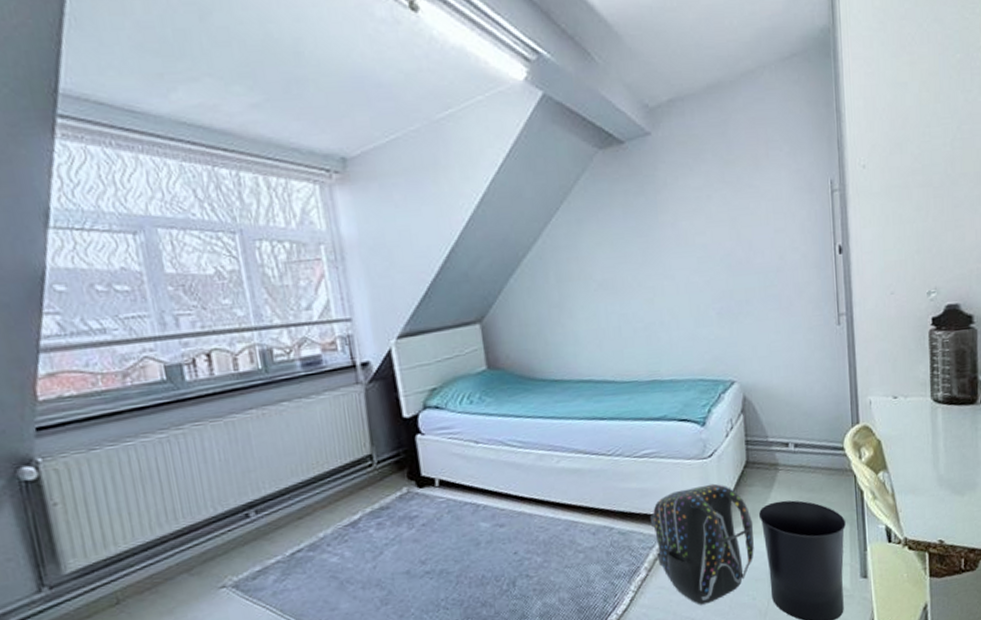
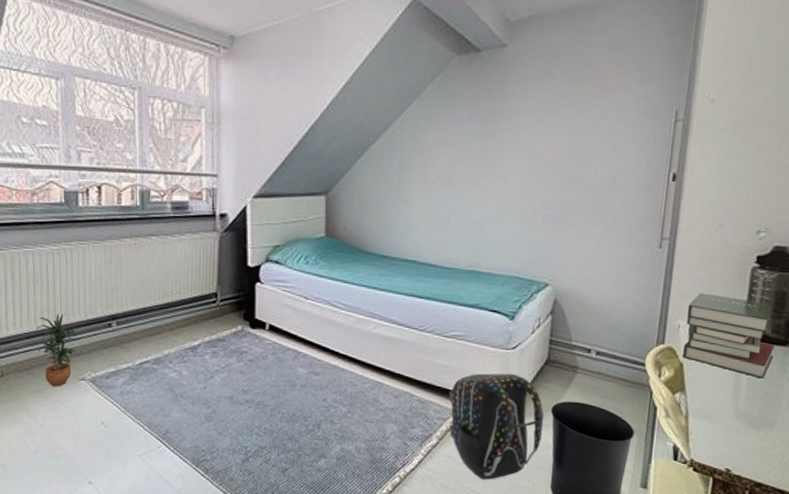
potted plant: none [154,513,212,604] -> present [34,313,80,387]
books: none [875,363,964,442] -> present [683,293,775,379]

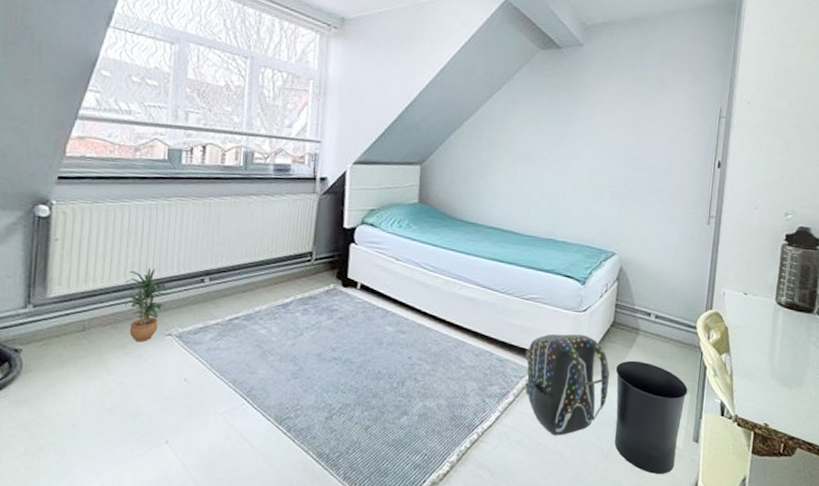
books: present [683,293,775,379] -> none [728,265,802,342]

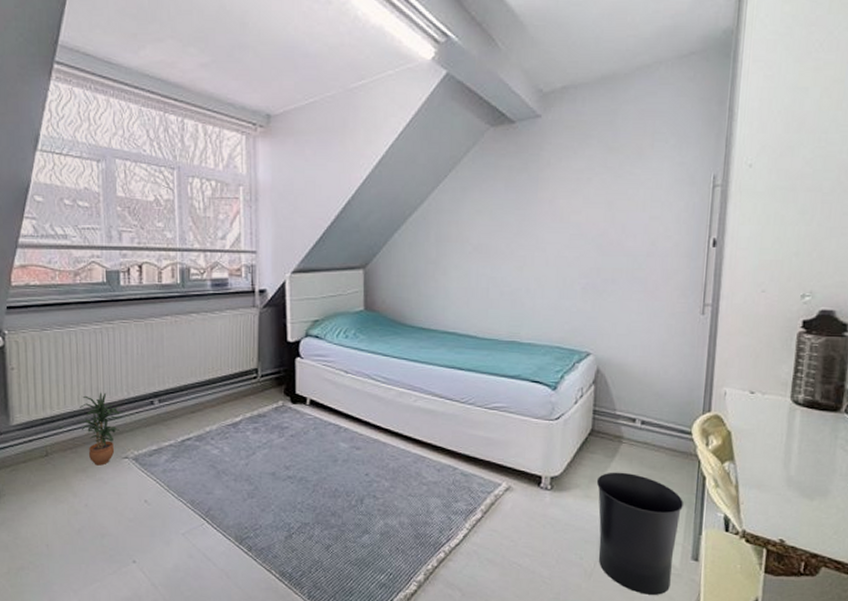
backpack: present [525,334,610,436] -> none [492,444,590,554]

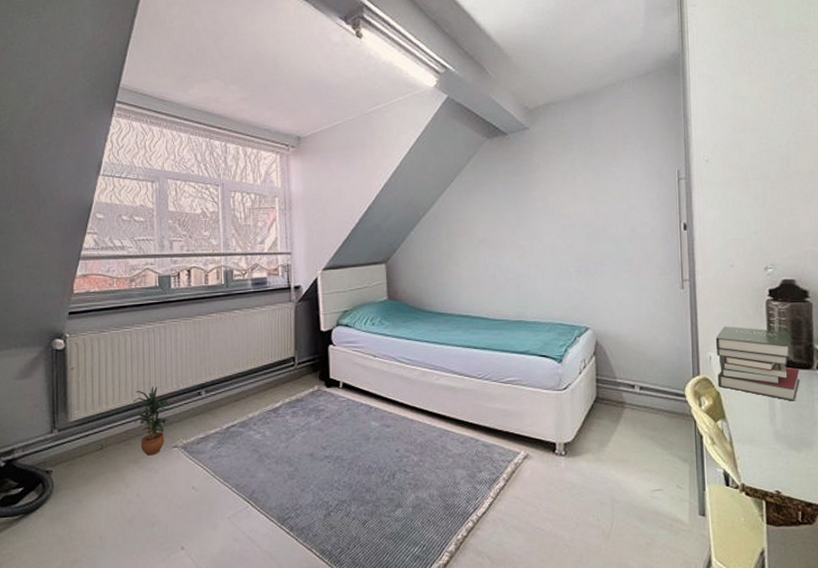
waste bin: present [596,472,683,595] -> none [605,435,685,552]
books: none [730,359,825,446] -> present [715,326,800,401]

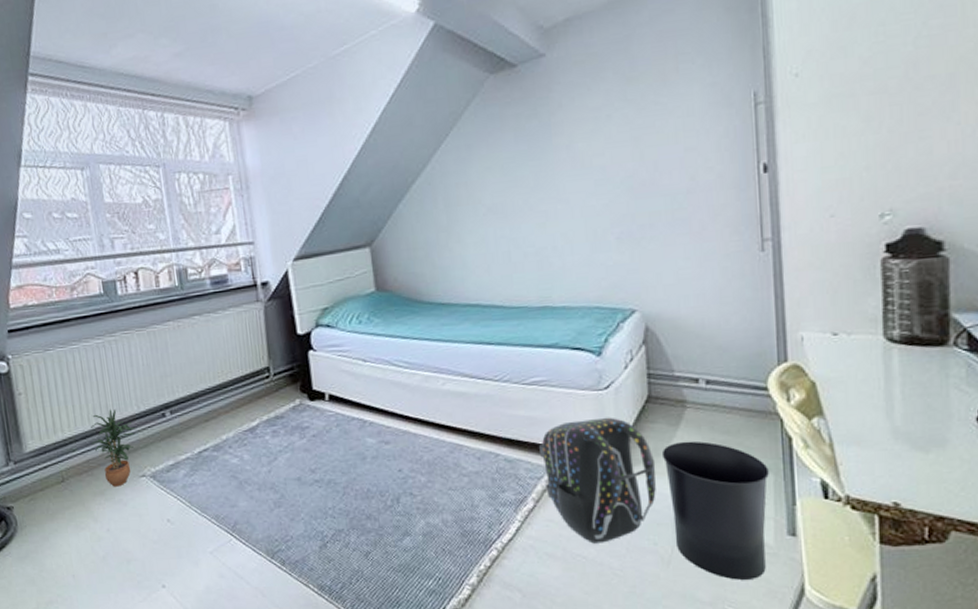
backpack: none [510,412,601,518] -> present [538,417,656,544]
waste bin: none [605,435,685,552] -> present [661,441,769,580]
books: present [715,326,800,401] -> none [809,295,929,389]

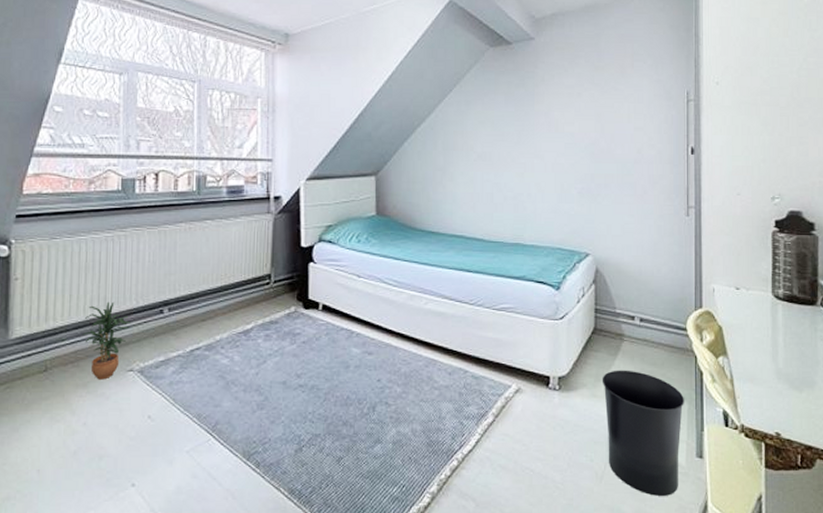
backpack: present [538,417,656,544] -> none [501,344,596,458]

